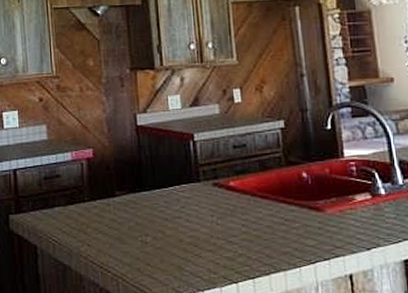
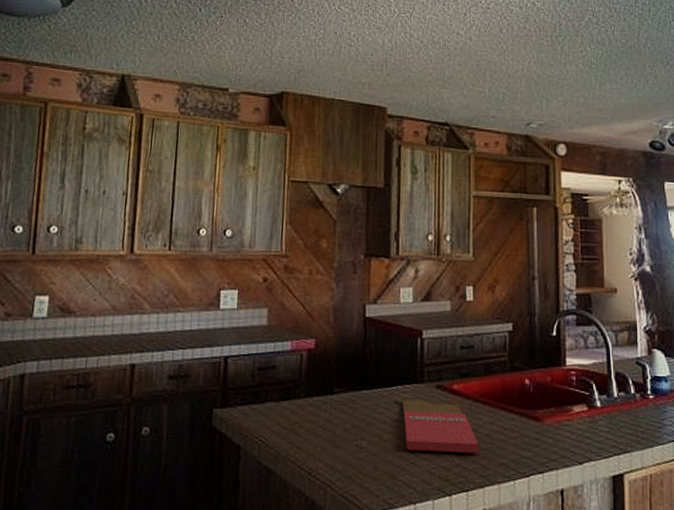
cutting board: none [176,196,262,244] -> present [397,397,479,453]

